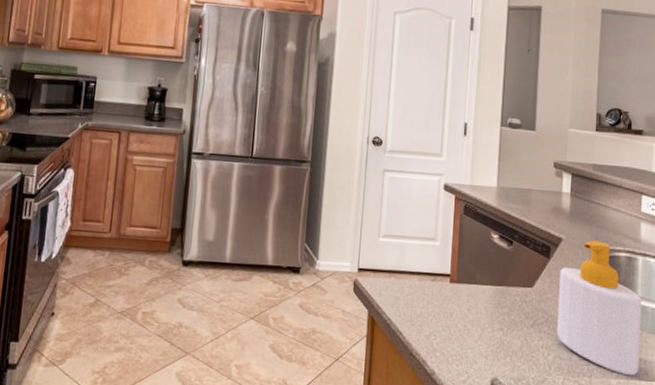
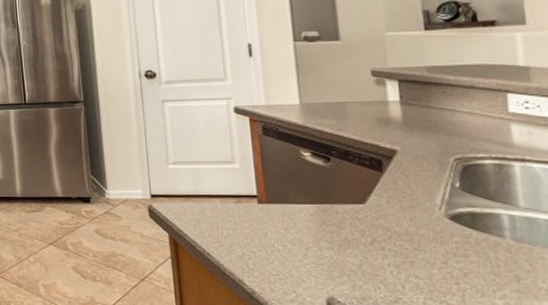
soap bottle: present [557,240,642,376] -> none [399,149,536,296]

